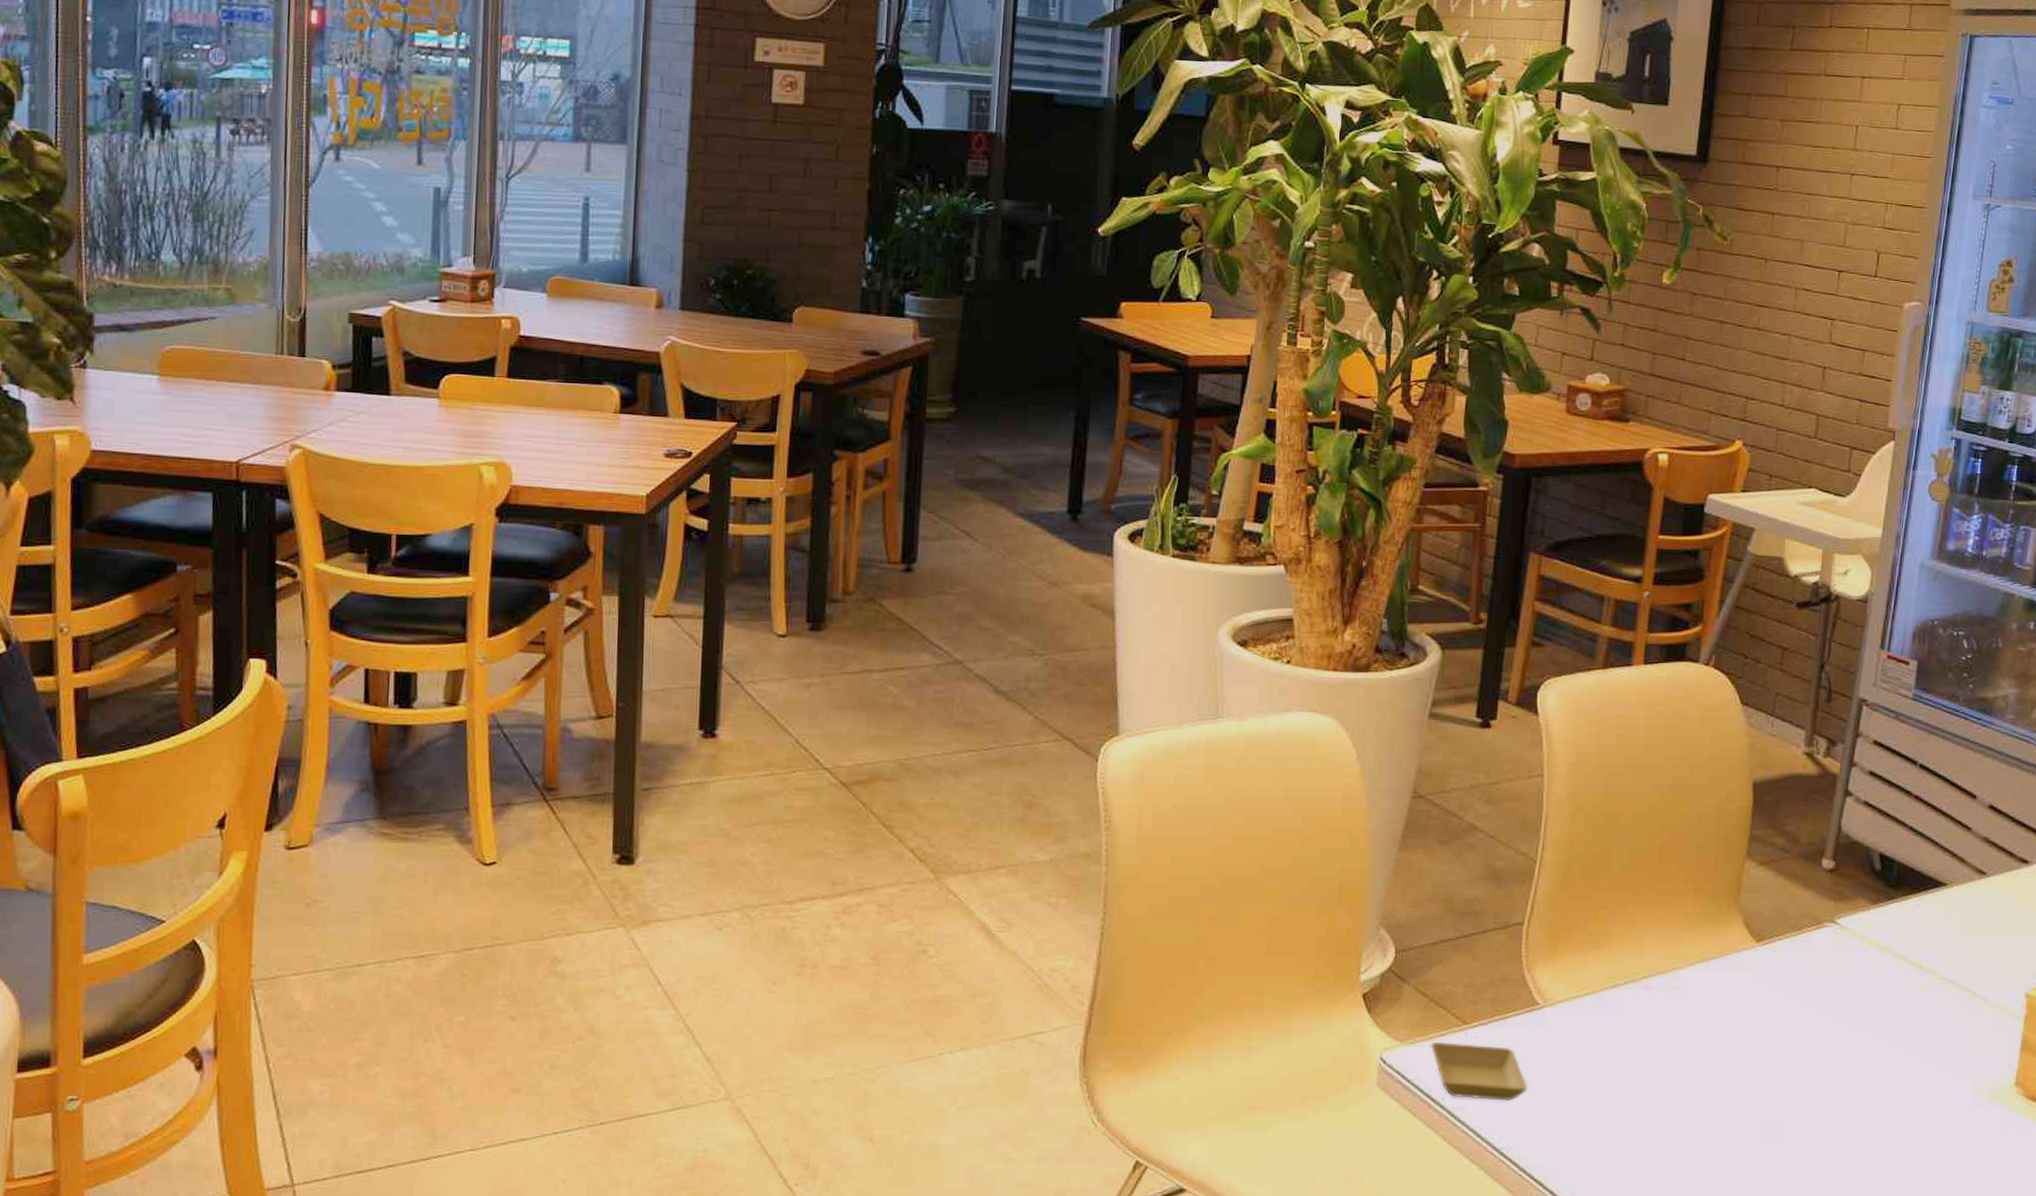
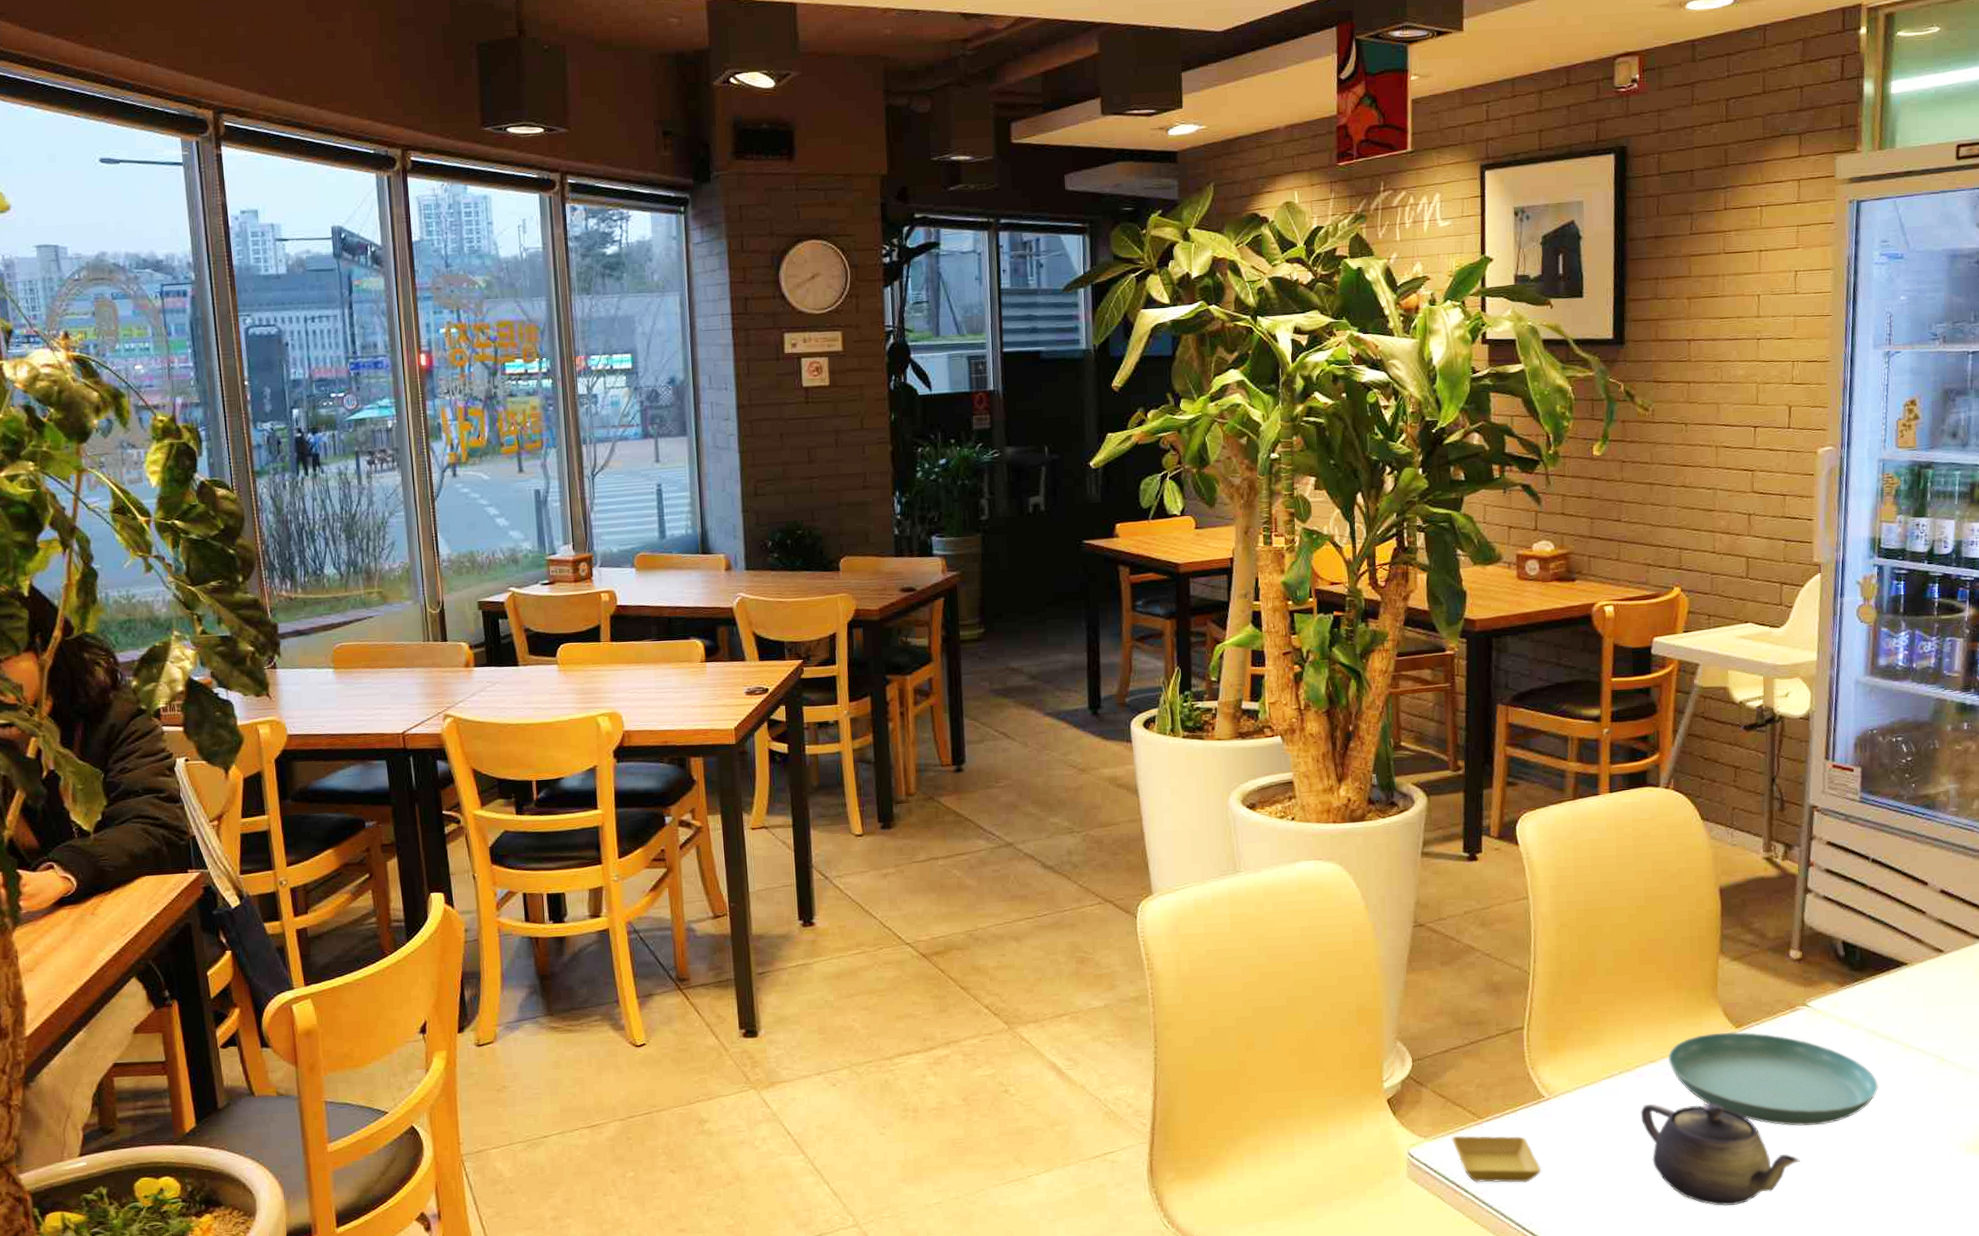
teapot: none [1643,1021,1812,1144] -> present [1640,1103,1800,1207]
saucer: none [1679,945,1904,1059] -> present [1668,1031,1879,1126]

